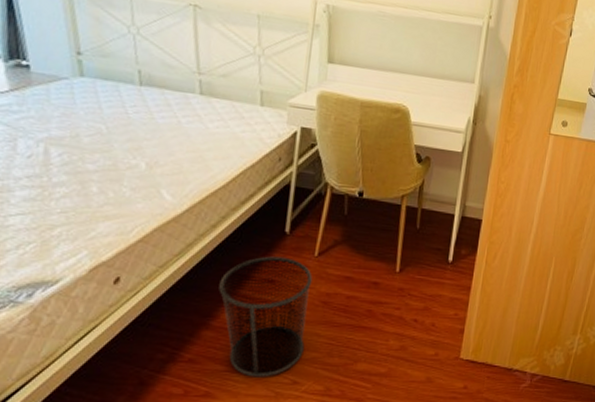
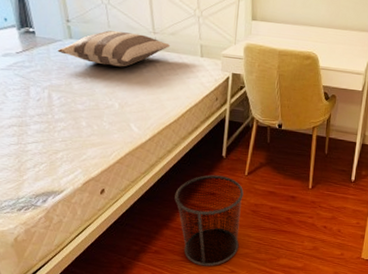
pillow: none [61,68,221,116] -> present [57,30,171,67]

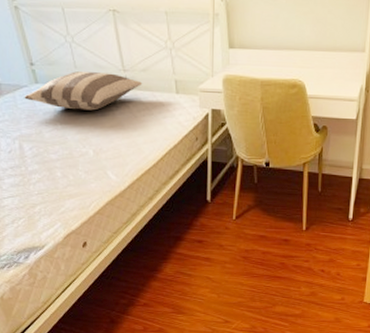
waste bin: present [174,174,244,267] -> none [160,221,233,318]

